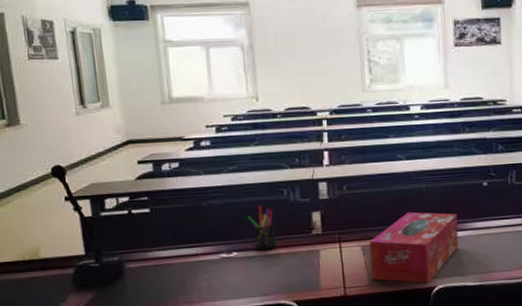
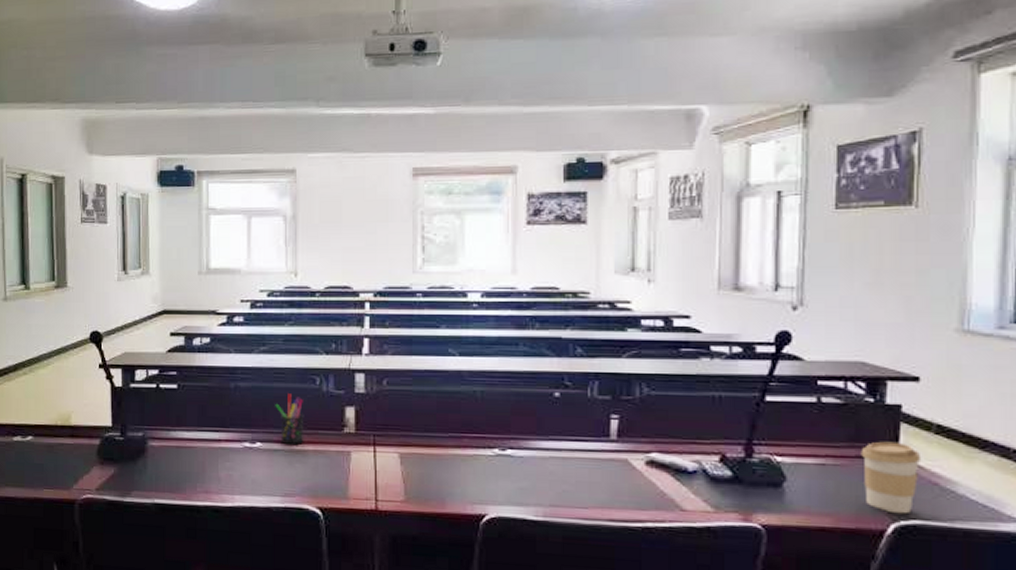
tissue box: present [369,211,459,284] -> none [409,418,519,509]

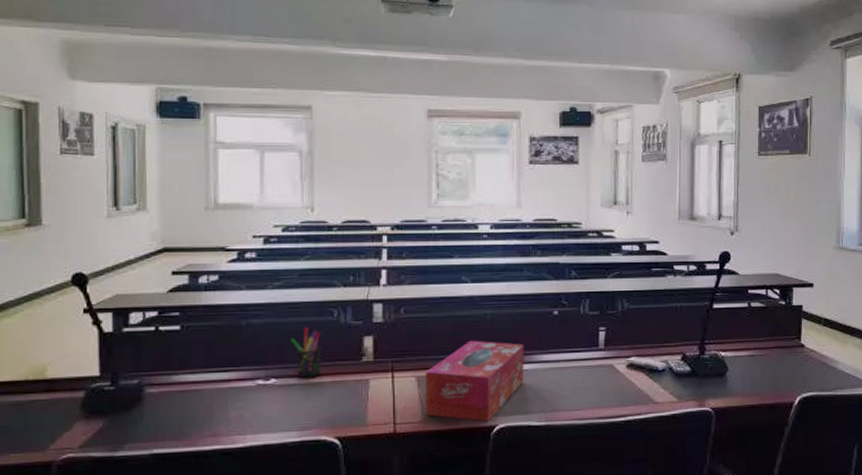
tissue box: none [409,418,519,509] -> present [426,340,524,421]
coffee cup: present [861,441,922,514] -> none [777,334,815,389]

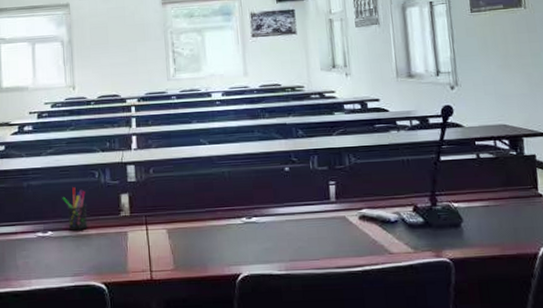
tissue box: present [426,340,524,421] -> none [175,195,263,270]

